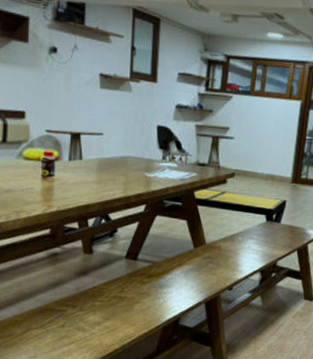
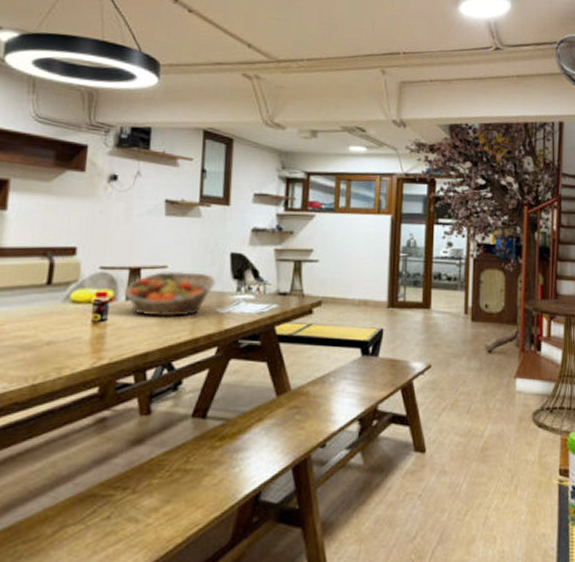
fruit basket: none [67,137,144,177] -> present [124,270,216,316]

